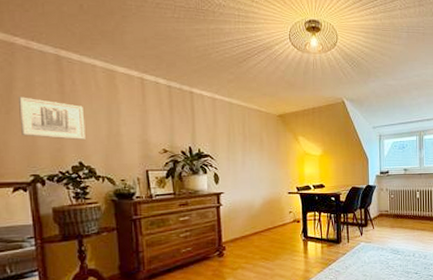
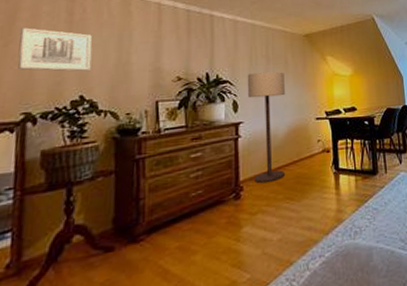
floor lamp: none [226,149,260,245] -> present [247,72,285,184]

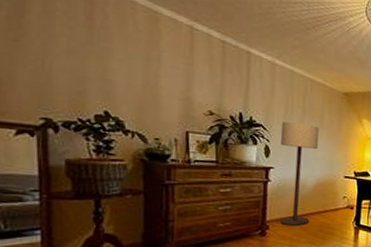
wall art: present [18,27,93,71] -> none [32,23,117,86]

